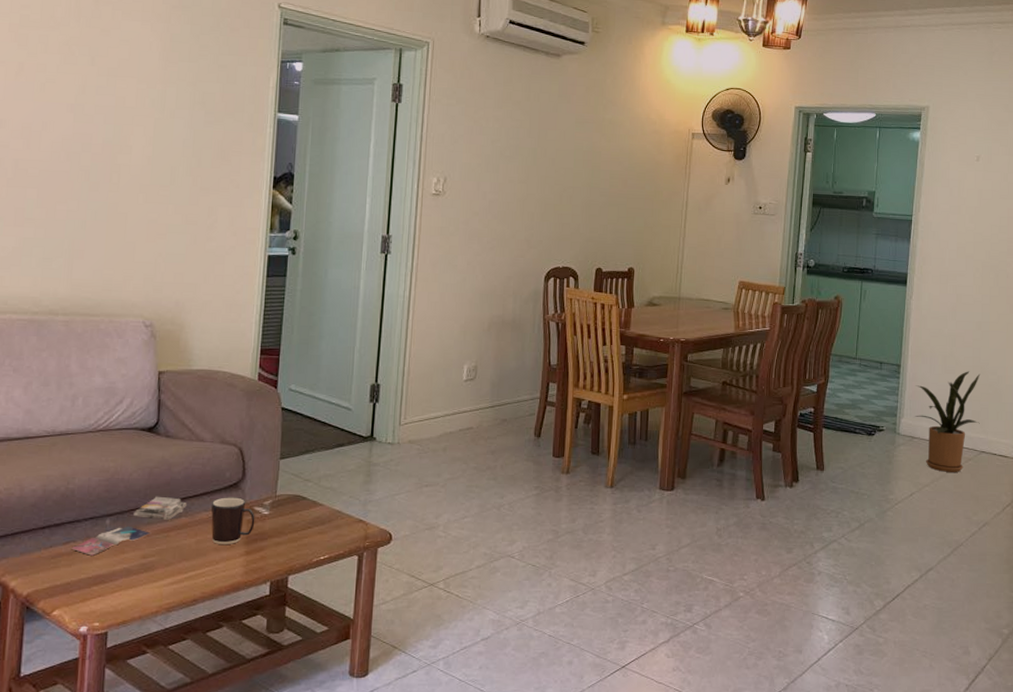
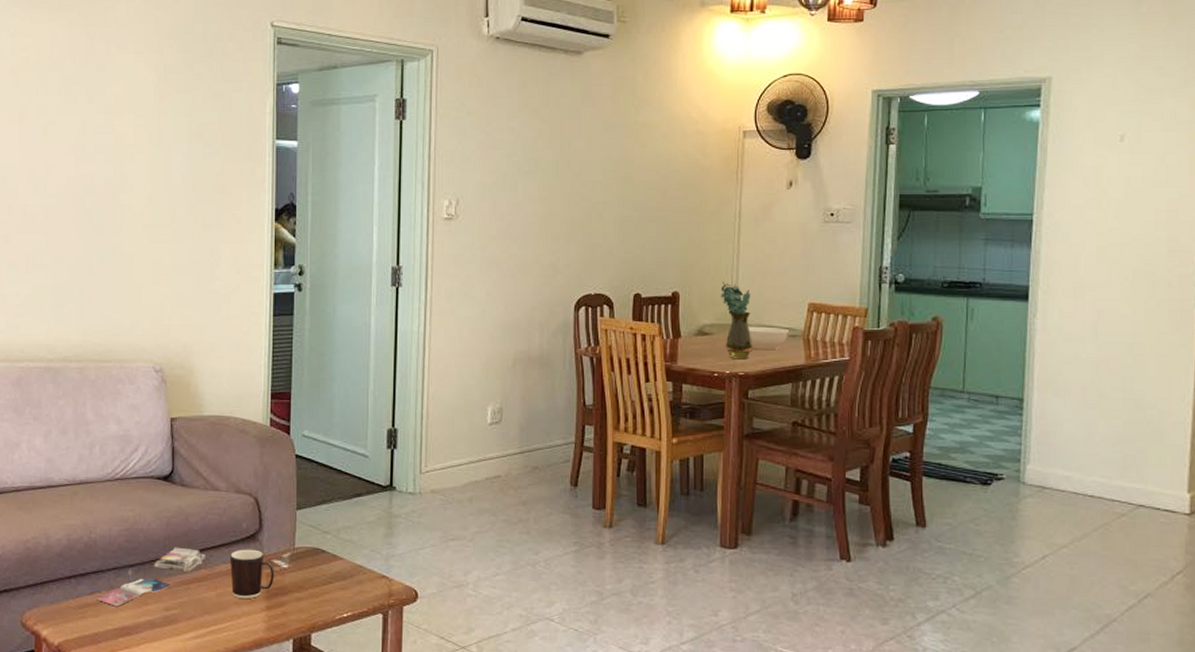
vase: none [668,261,693,328] -> present [720,282,752,360]
bowl: none [690,299,723,321] -> present [748,326,790,350]
house plant: present [915,371,981,472] -> none [1045,405,1136,531]

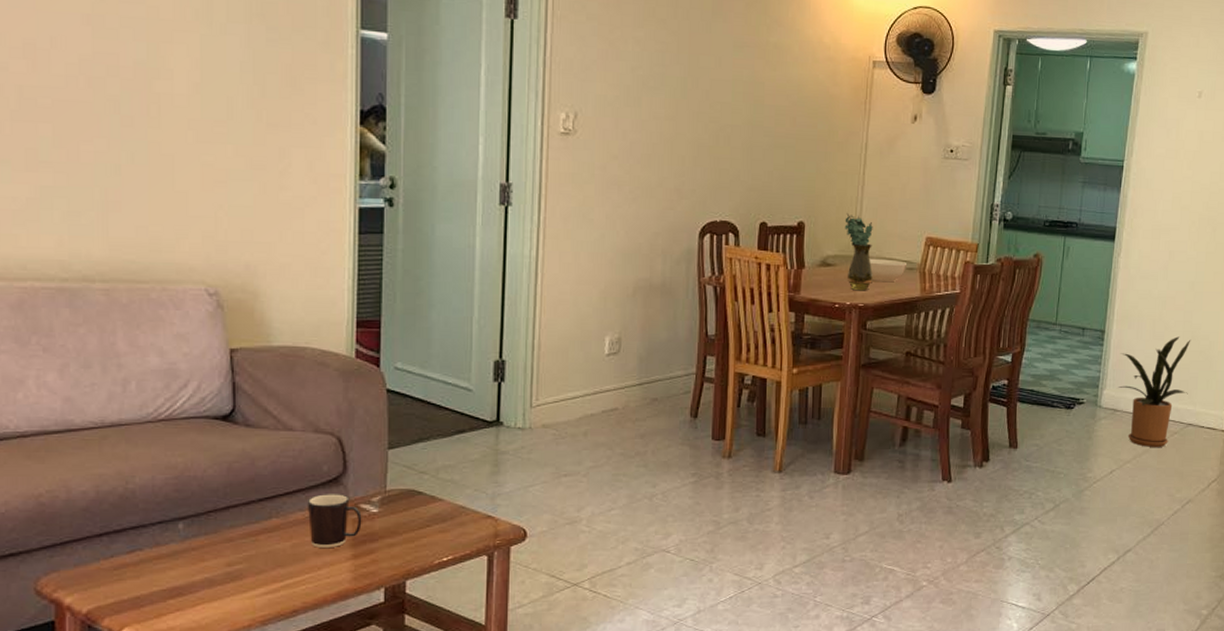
magazine: present [97,547,205,607] -> none [138,495,277,565]
house plant: none [1045,405,1136,531] -> present [1119,336,1191,447]

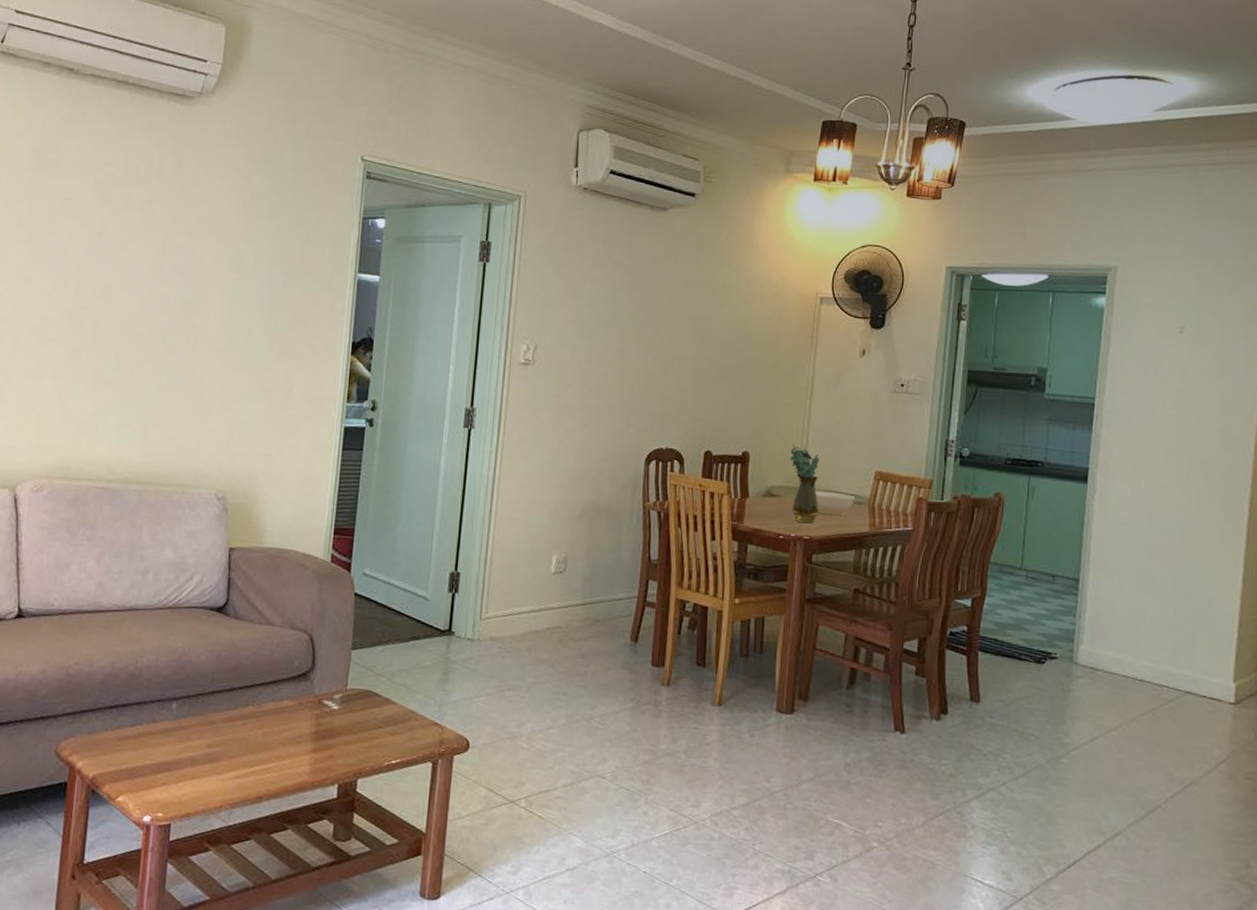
mug: present [307,494,362,549] -> none [278,687,324,740]
house plant: present [1119,336,1191,447] -> none [1098,591,1185,716]

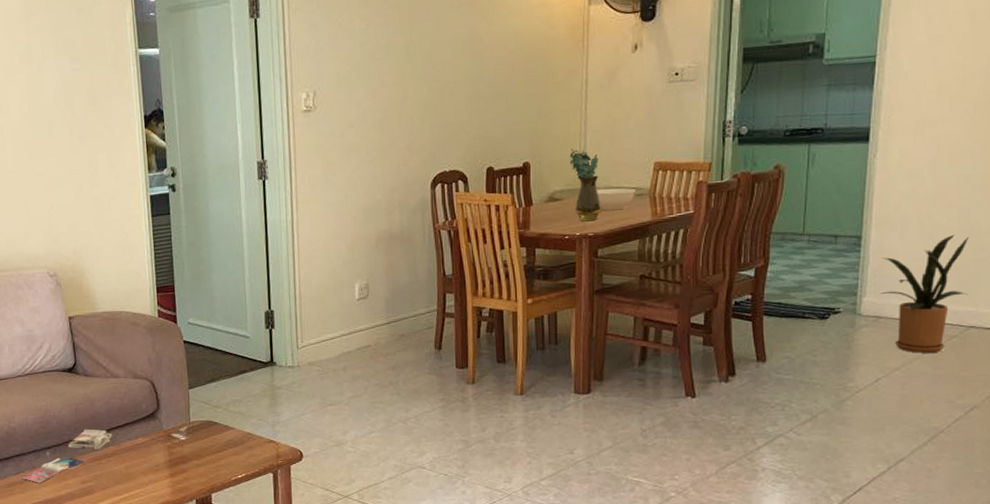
magazine: none [138,681,254,741] -> present [22,429,112,483]
house plant: none [1098,591,1185,716] -> present [881,235,969,353]

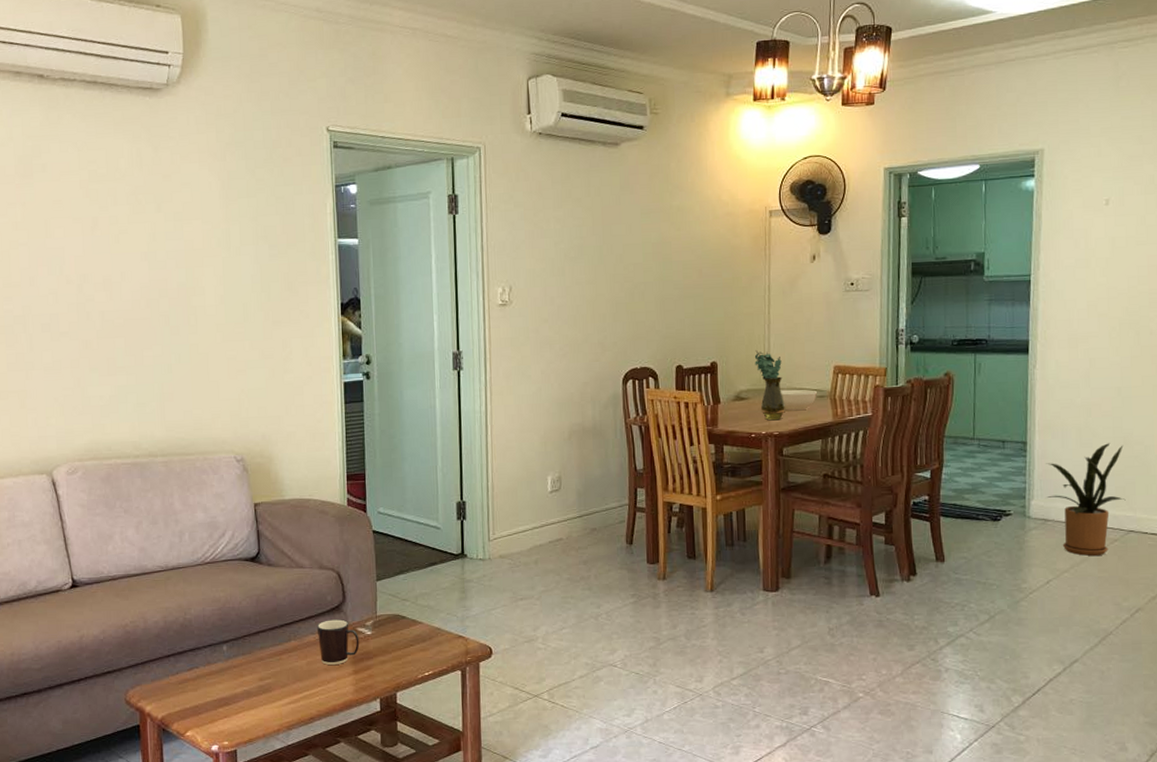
magazine: present [22,429,112,483] -> none [195,622,294,680]
mug: none [133,426,175,469] -> present [316,619,360,666]

